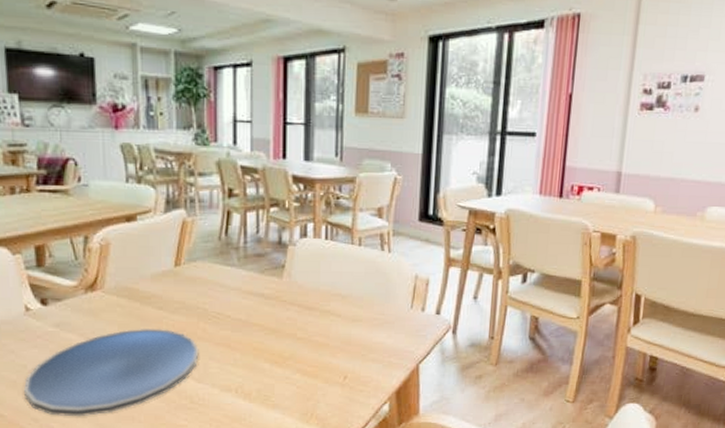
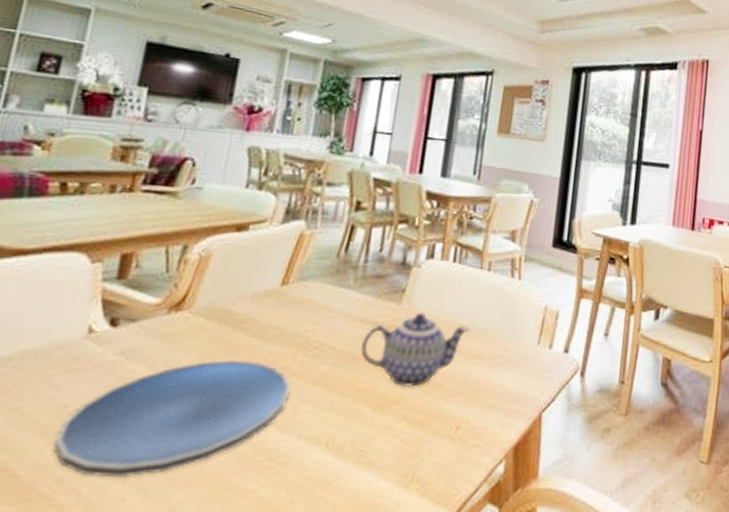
teapot: none [253,285,347,346] -> present [361,313,470,387]

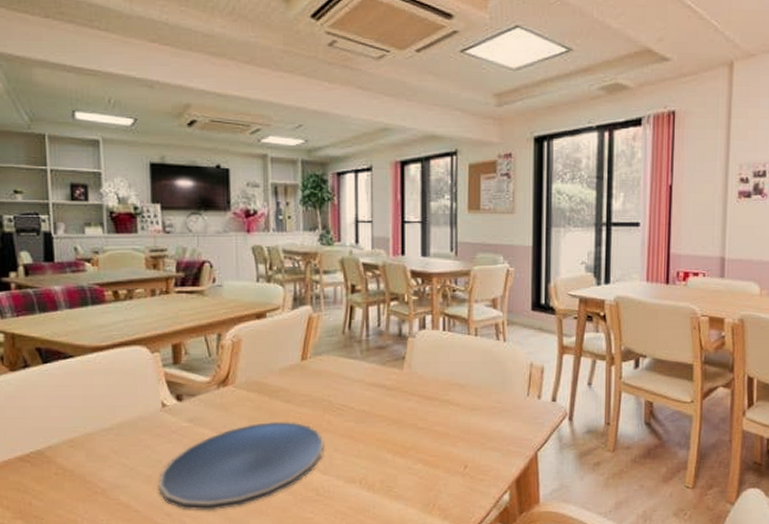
teapot: present [361,313,470,387] -> none [376,376,465,436]

